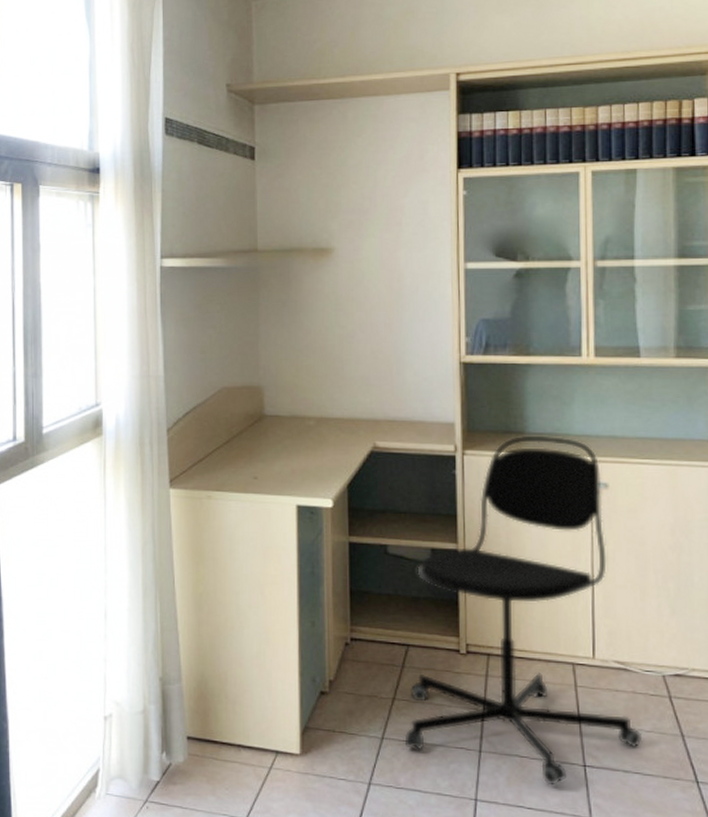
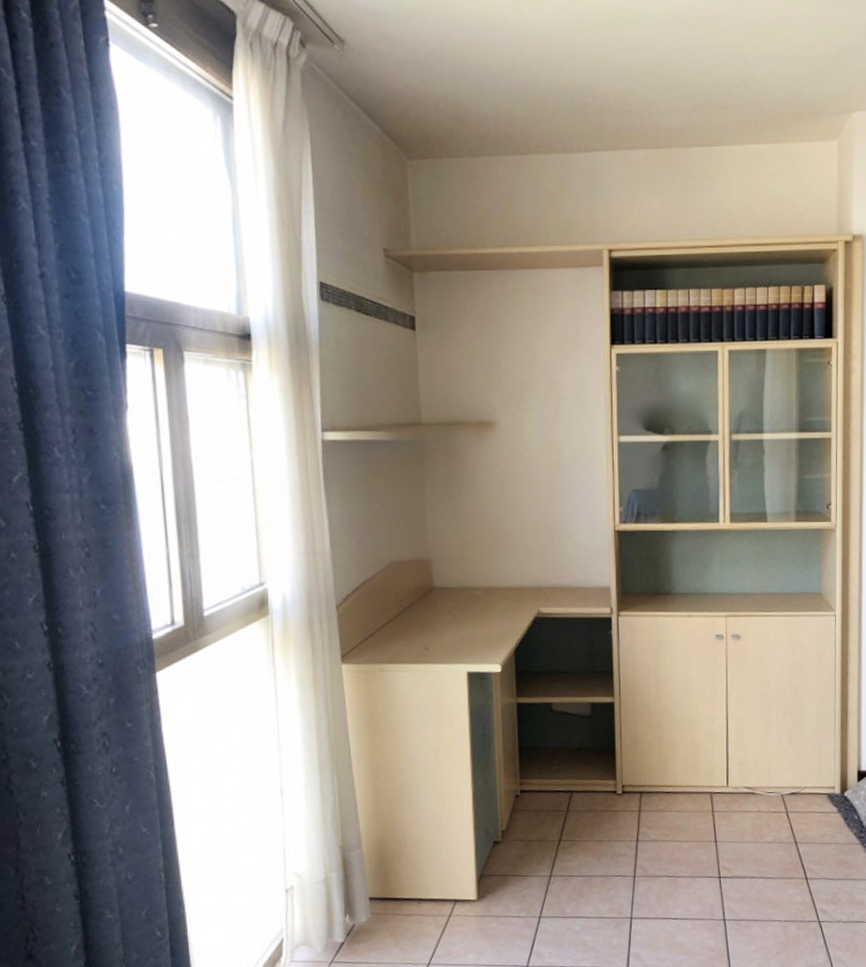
office chair: present [404,435,643,786] -> none [569,595,765,898]

